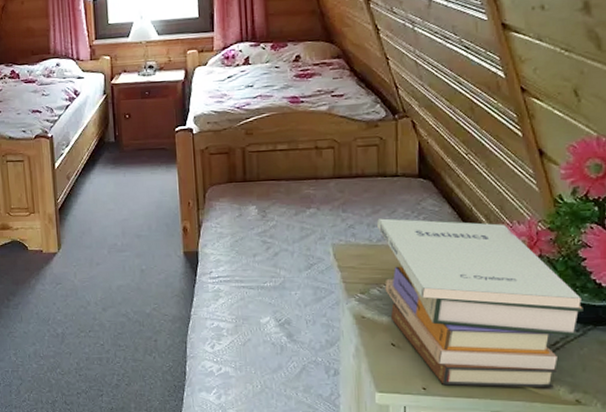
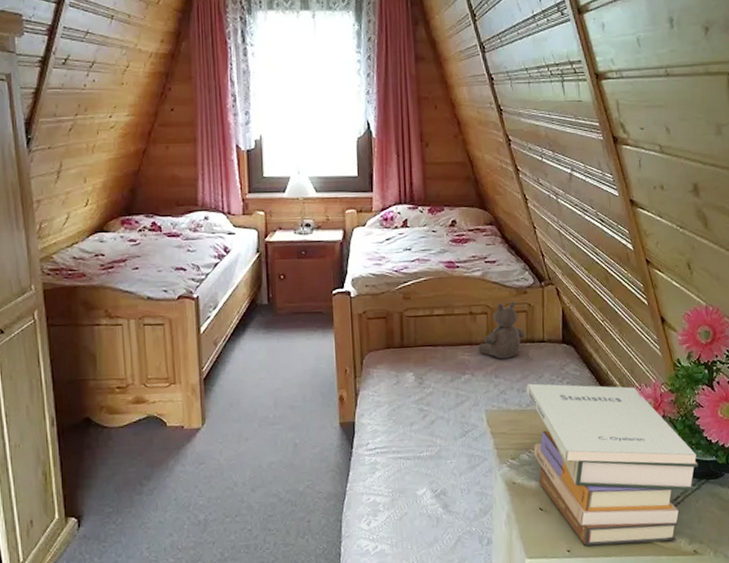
teddy bear: none [324,135,376,194] -> present [478,301,525,359]

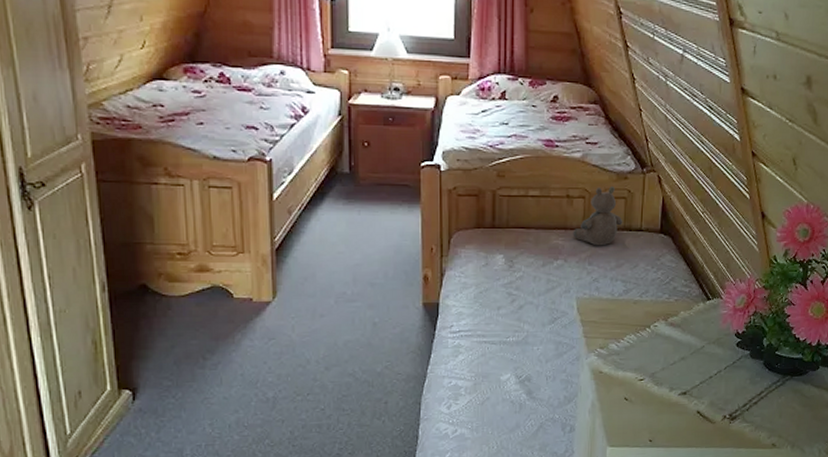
books: present [525,383,698,546] -> none [619,272,784,437]

